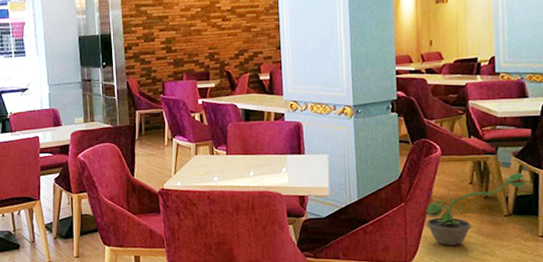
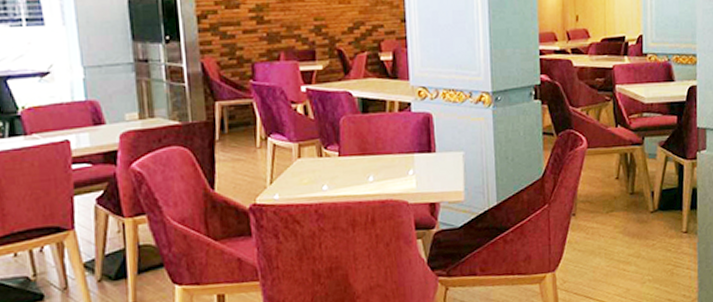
decorative plant: present [425,173,526,245] -> none [570,164,671,250]

